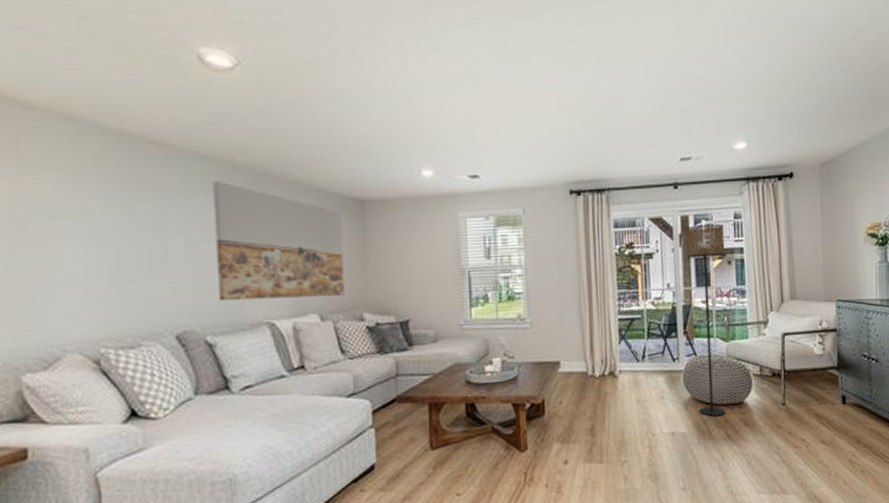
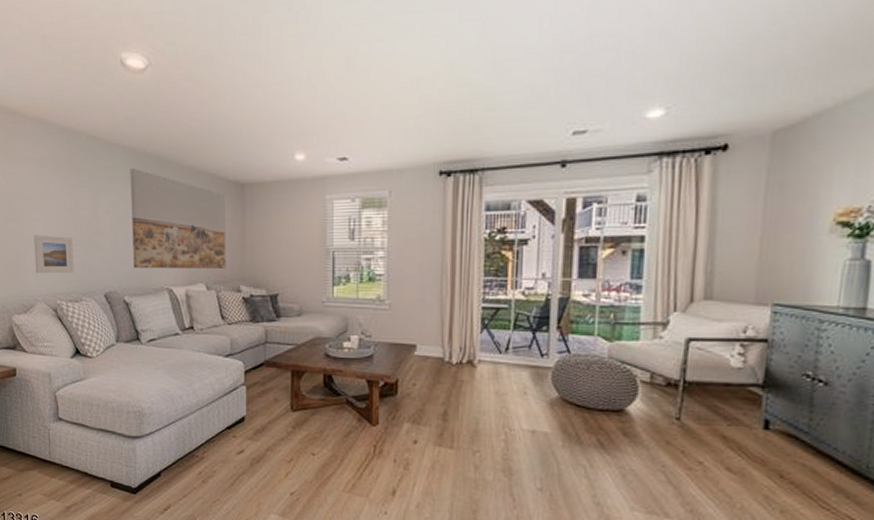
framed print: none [61,264,129,316] -> present [33,235,74,274]
floor lamp: present [684,223,726,417] -> none [568,207,621,421]

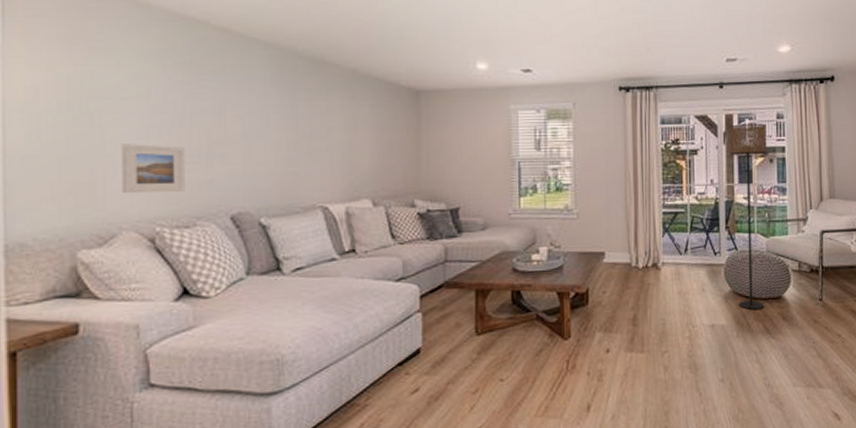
wall art: present [130,168,226,269] -> none [273,68,398,184]
floor lamp: none [568,207,621,421] -> present [728,123,767,310]

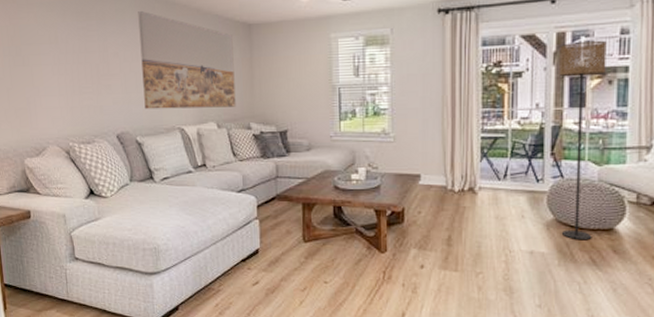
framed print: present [121,144,185,194] -> none [43,78,86,117]
wall art: none [273,68,398,184] -> present [138,11,236,109]

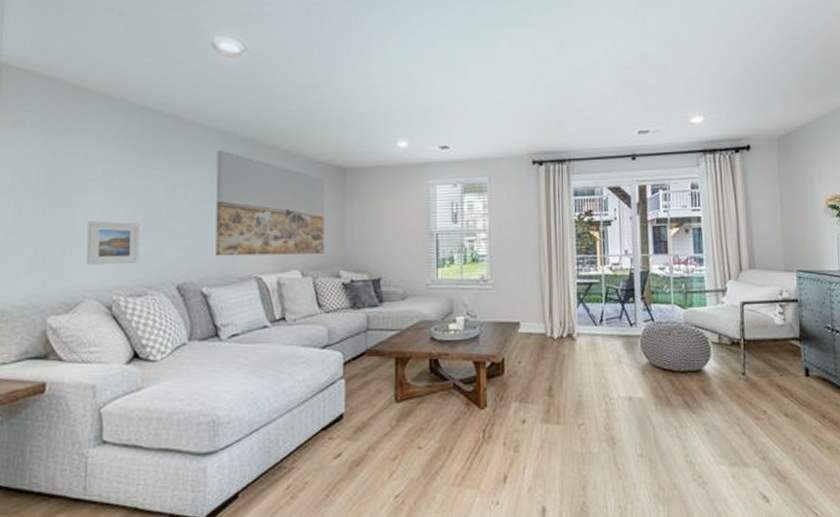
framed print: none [43,78,86,117] -> present [86,221,140,266]
floor lamp: present [559,40,607,241] -> none [642,193,684,383]

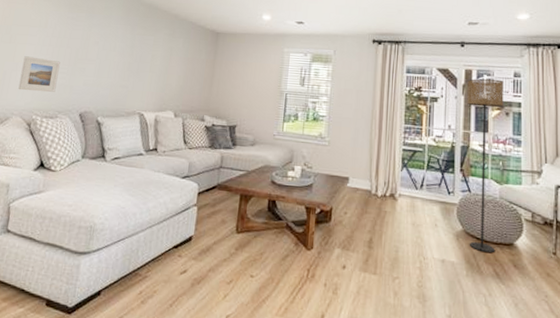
wall art: present [216,151,324,256] -> none [111,11,202,100]
floor lamp: none [642,193,684,383] -> present [467,78,504,253]

